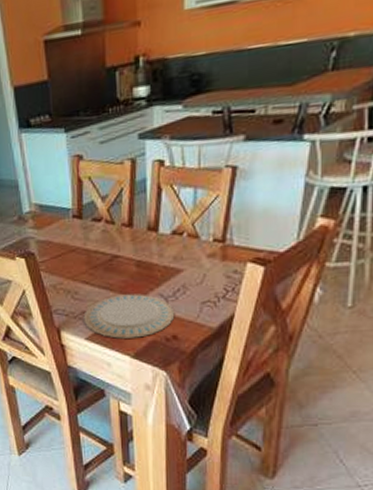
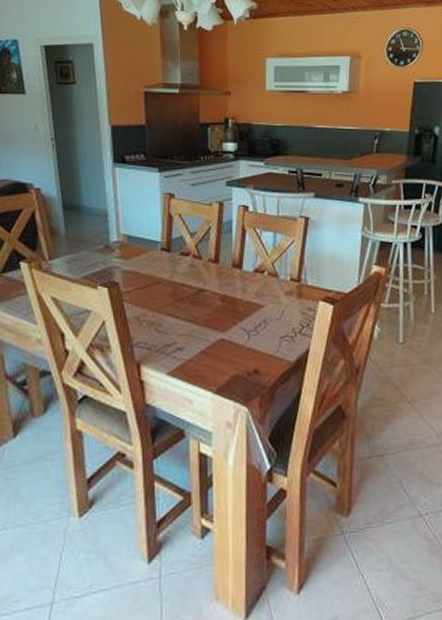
plate: present [83,294,175,339] -> none [166,327,257,373]

